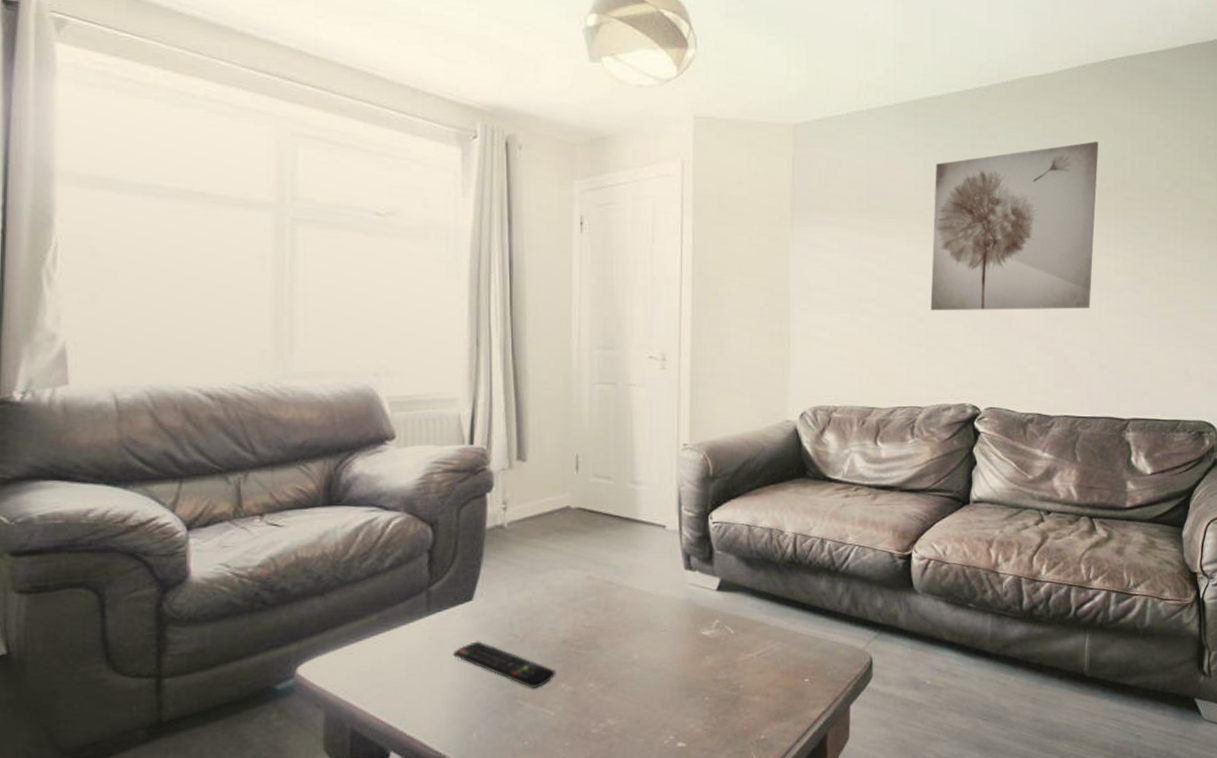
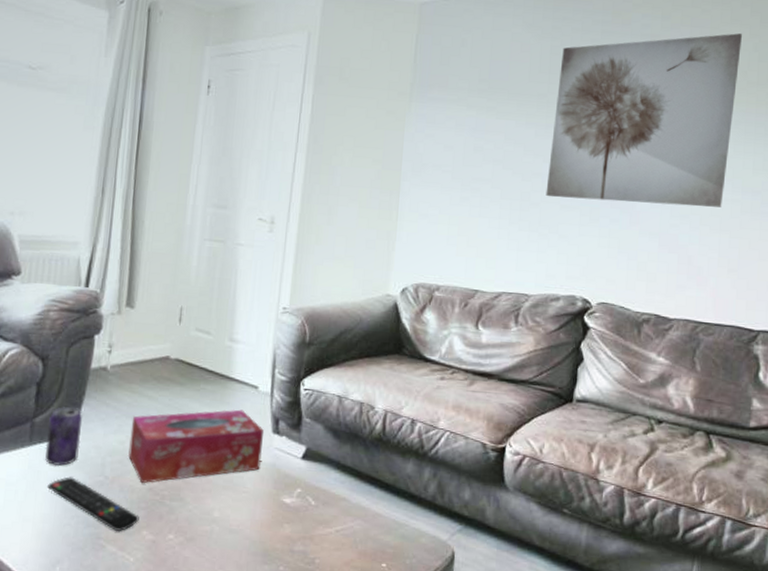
beverage can: none [446,570,484,633] -> present [45,407,82,467]
tissue box: none [537,550,677,638] -> present [128,409,265,484]

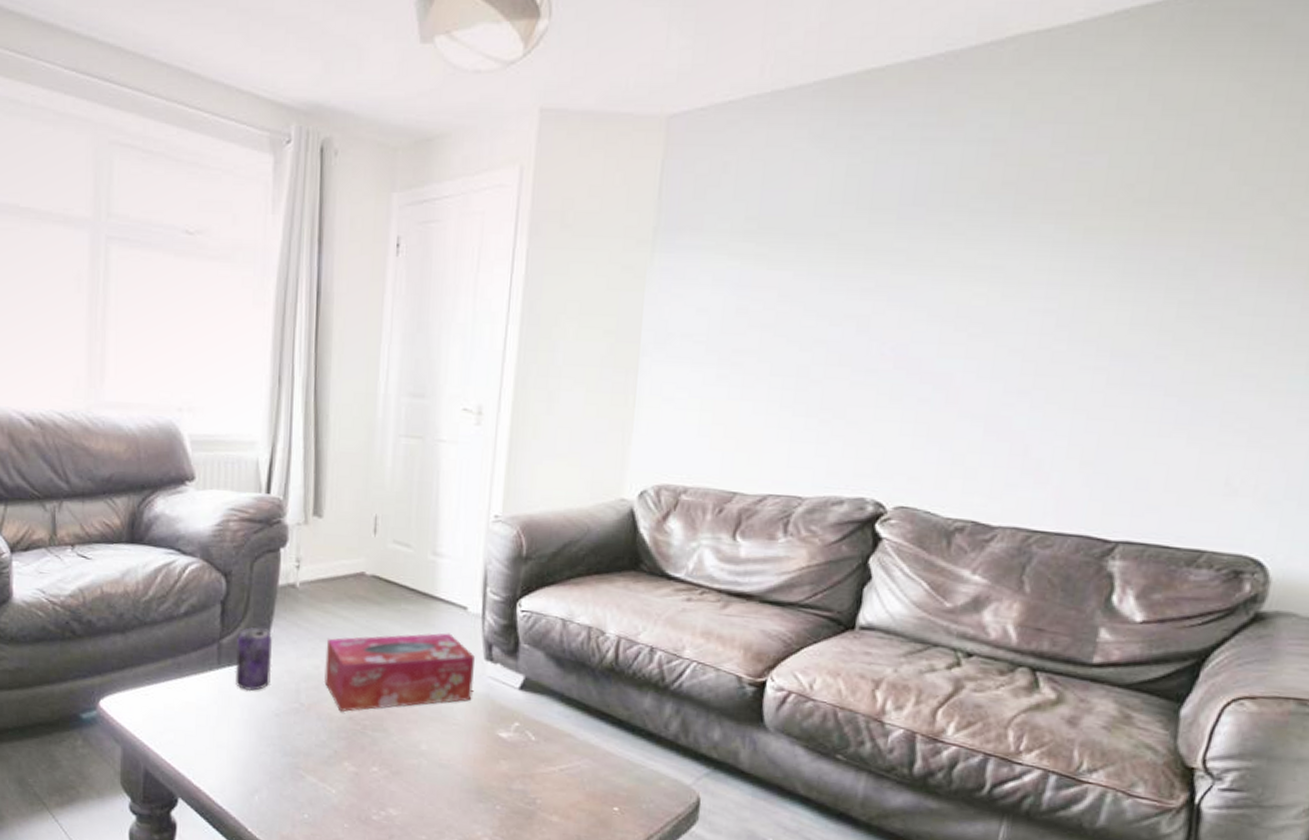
remote control: present [46,477,139,532] -> none [239,702,340,763]
wall art: present [546,33,742,208] -> none [831,129,1132,379]

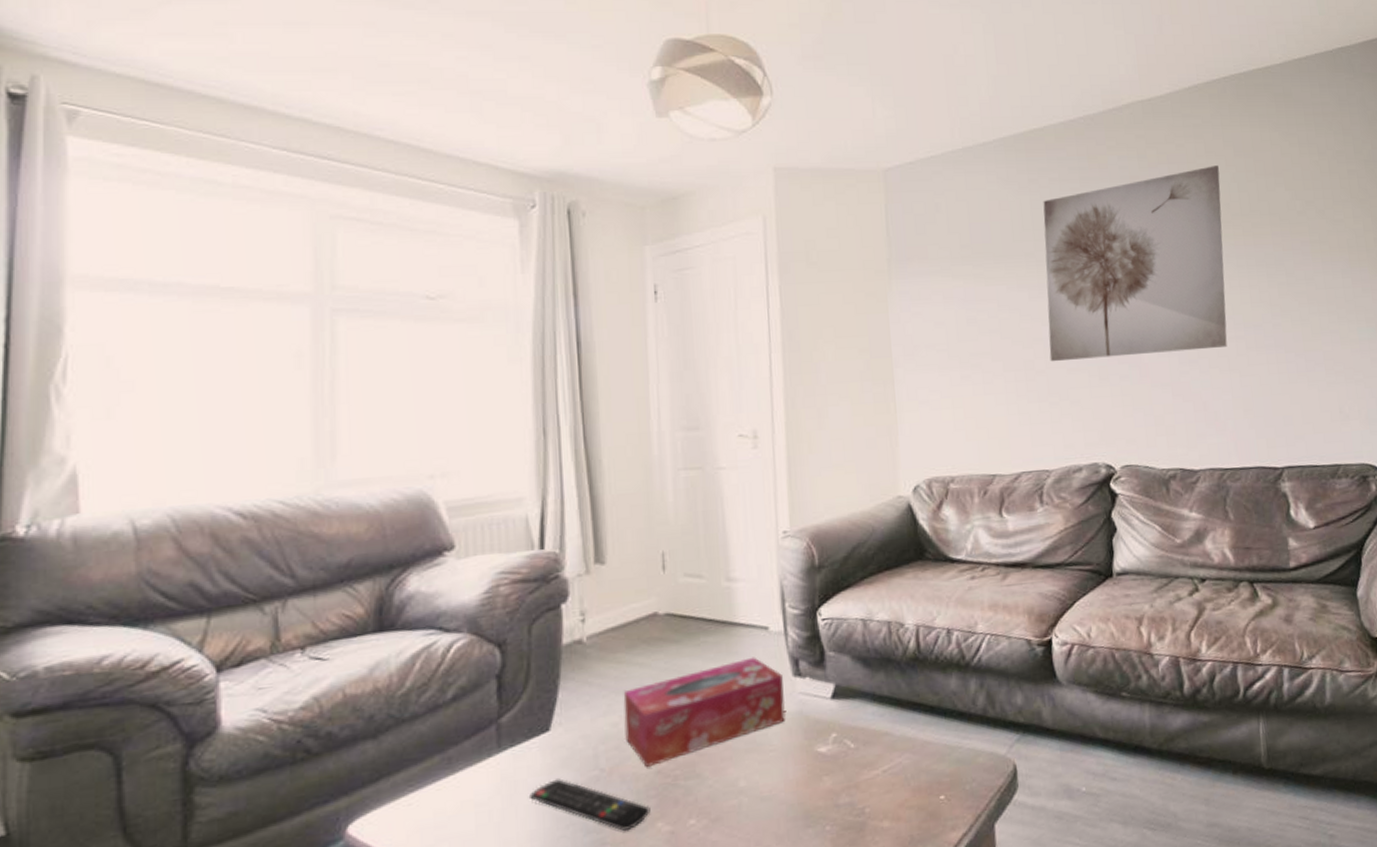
beverage can: present [235,627,272,692] -> none [519,695,564,771]
remote control: none [239,702,340,763] -> present [528,779,651,832]
wall art: none [831,129,1132,379] -> present [1043,166,1227,362]

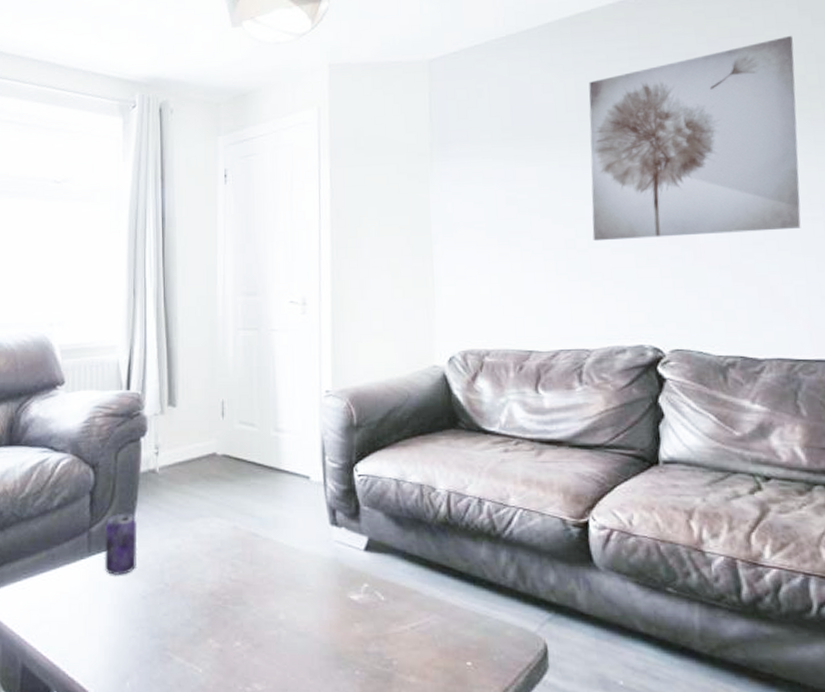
beverage can: none [519,695,564,771] -> present [104,514,138,576]
remote control: present [528,779,651,832] -> none [109,586,204,642]
tissue box: present [623,657,786,768] -> none [186,502,322,589]

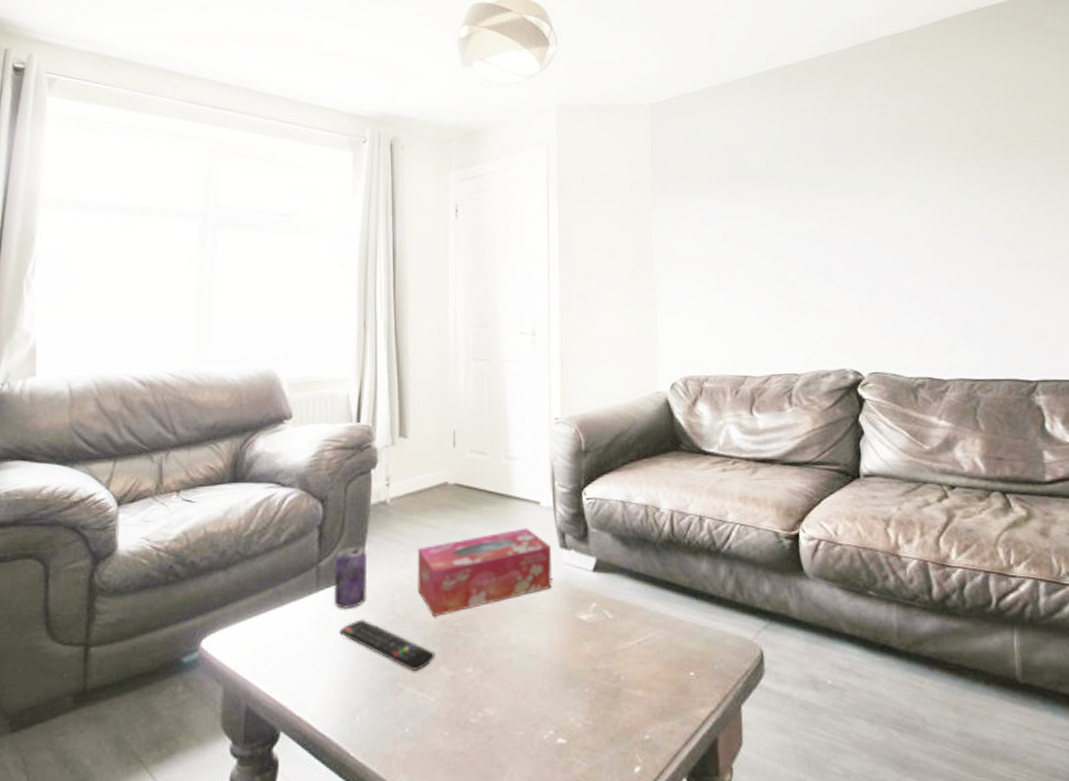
remote control: none [109,586,204,642] -> present [338,619,435,672]
tissue box: none [186,502,322,589] -> present [417,528,552,618]
wall art: present [588,36,801,242] -> none [795,92,977,274]

